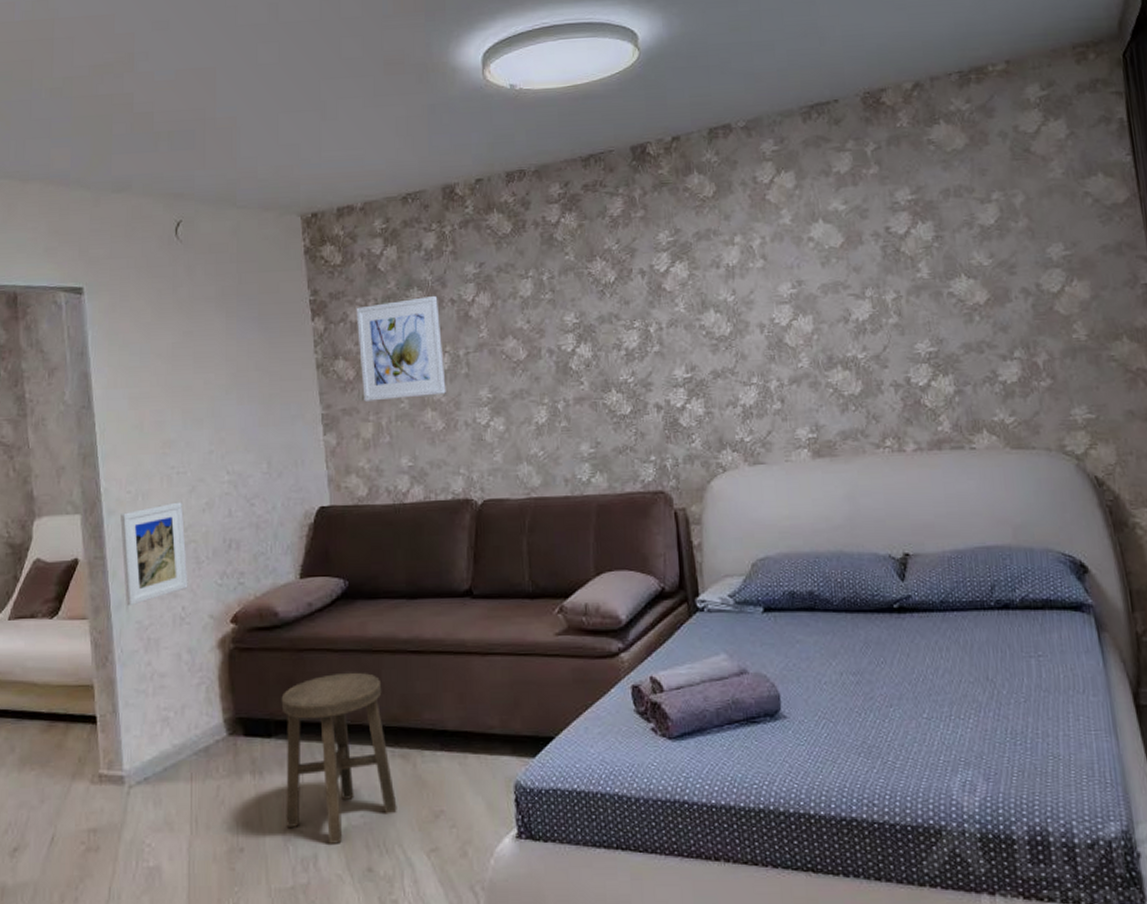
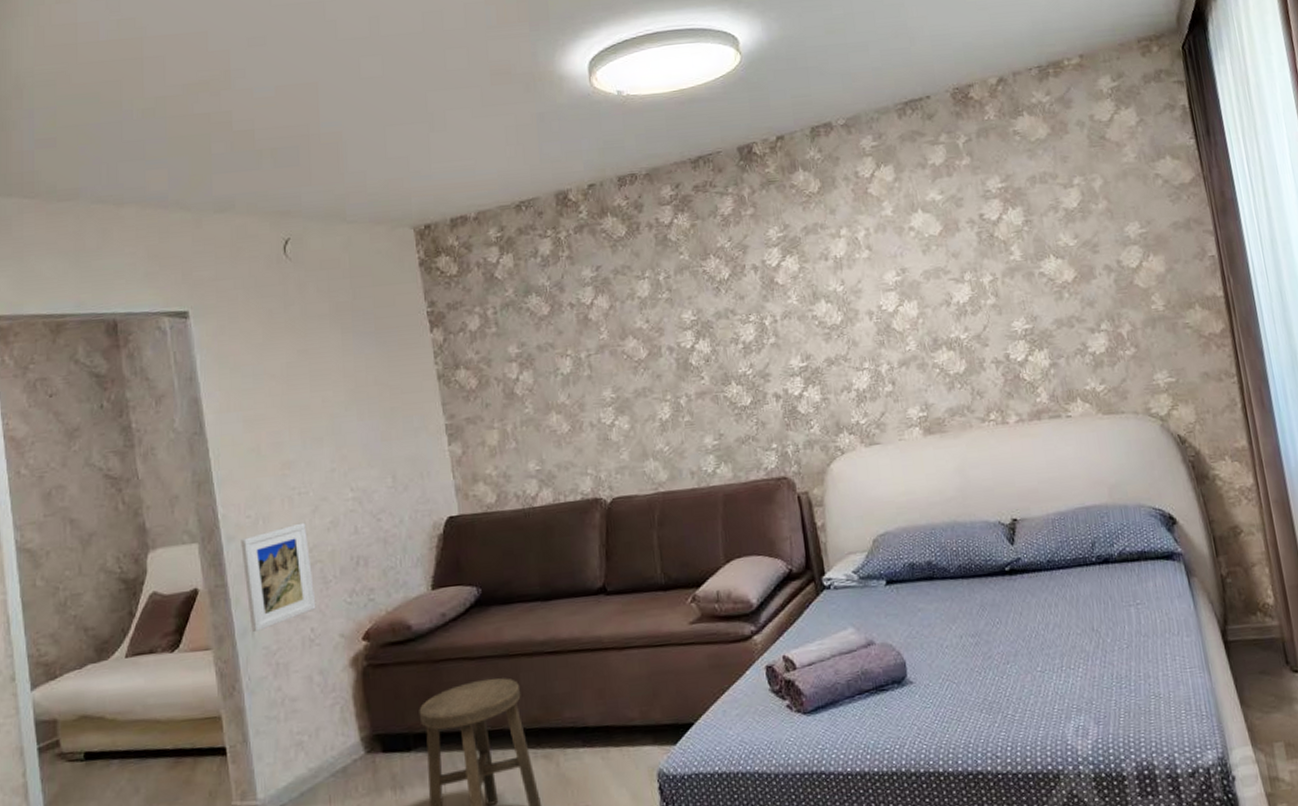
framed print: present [356,296,446,402] -> none [474,301,570,409]

